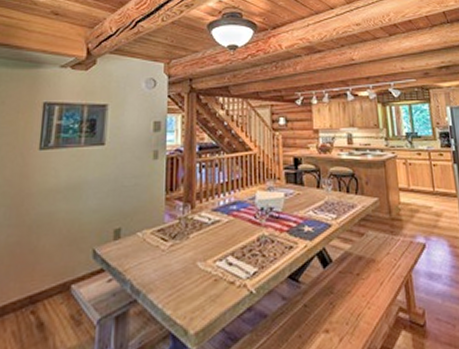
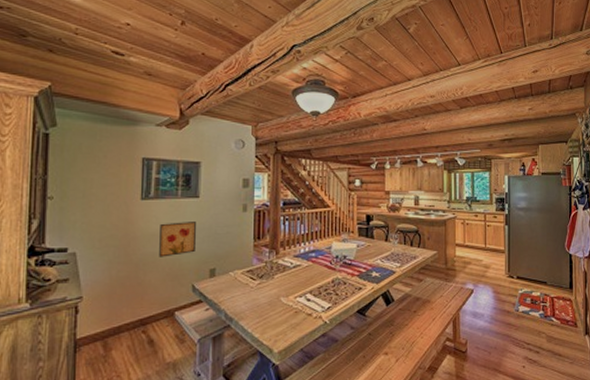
wall art: none [56,173,100,217] -> present [159,222,196,257]

